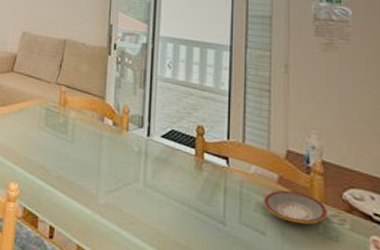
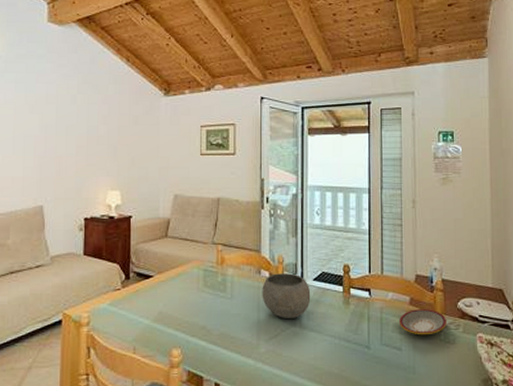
bowl: none [104,123,158,175] -> present [262,273,311,318]

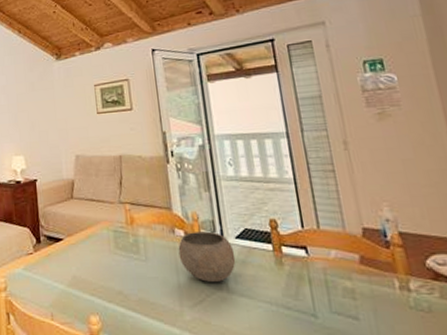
plate: present [399,309,446,335] -> none [349,269,415,302]

